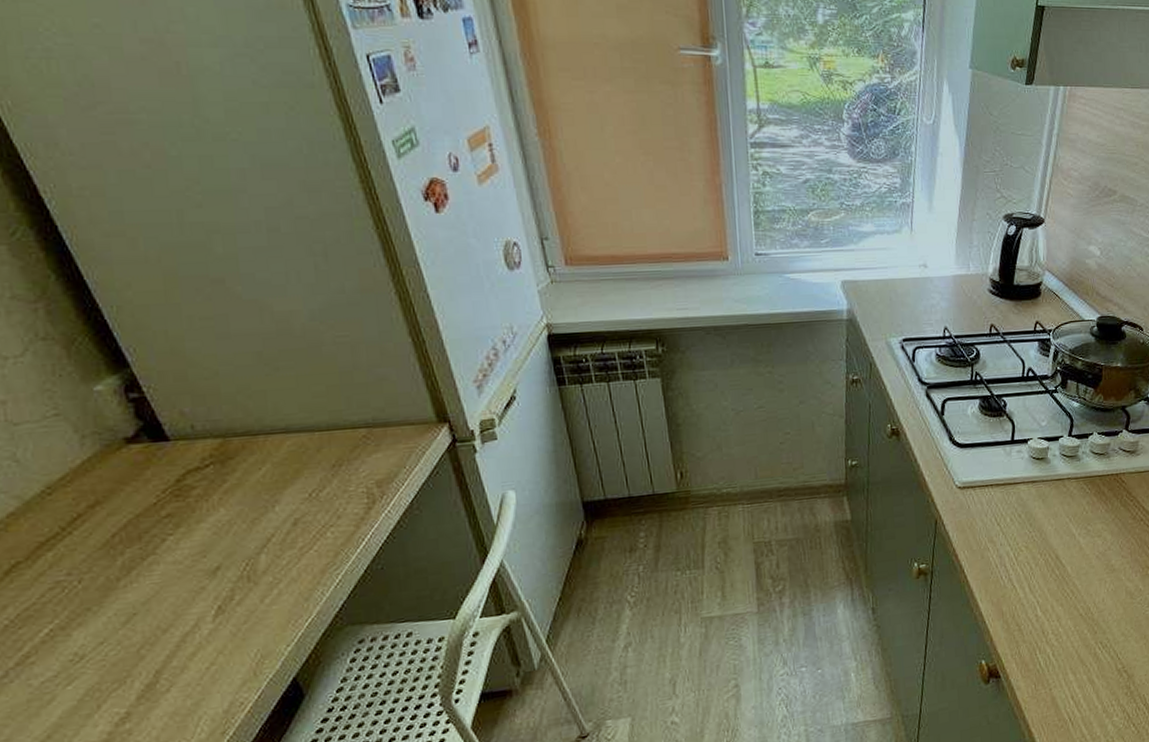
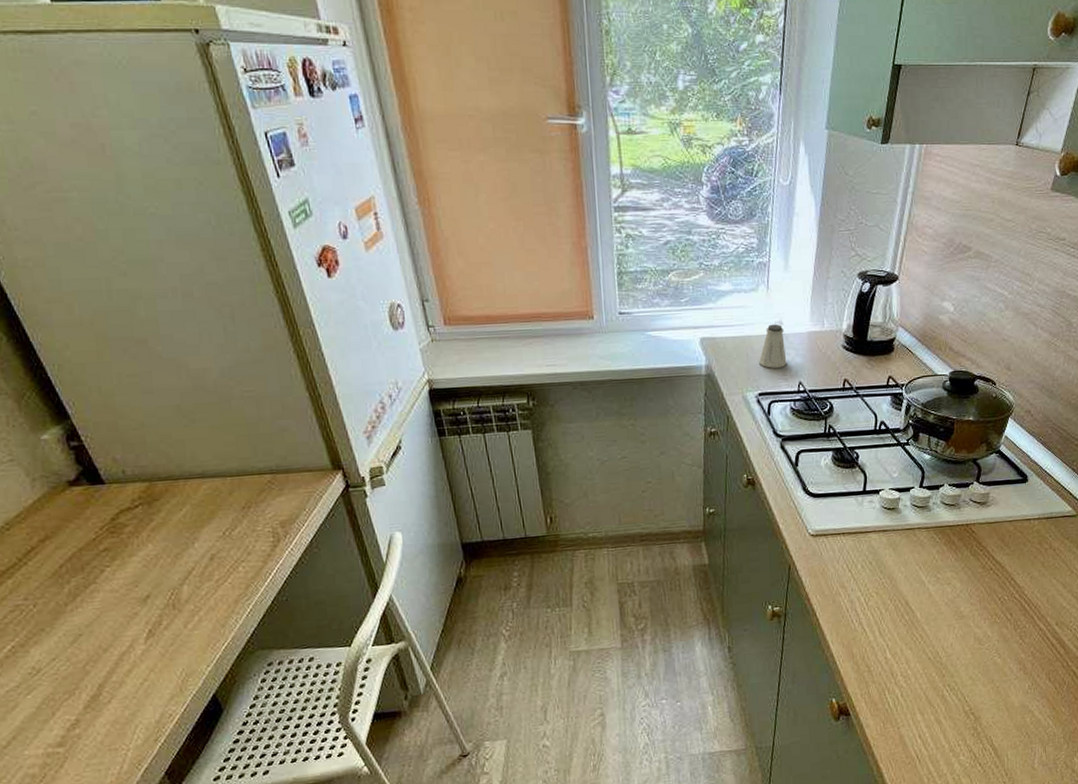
saltshaker: none [903,266,932,313] -> present [759,324,787,368]

